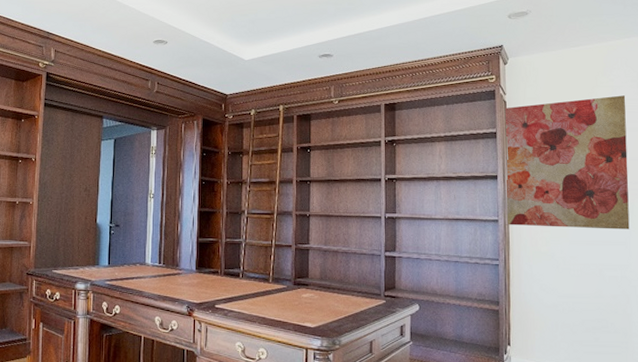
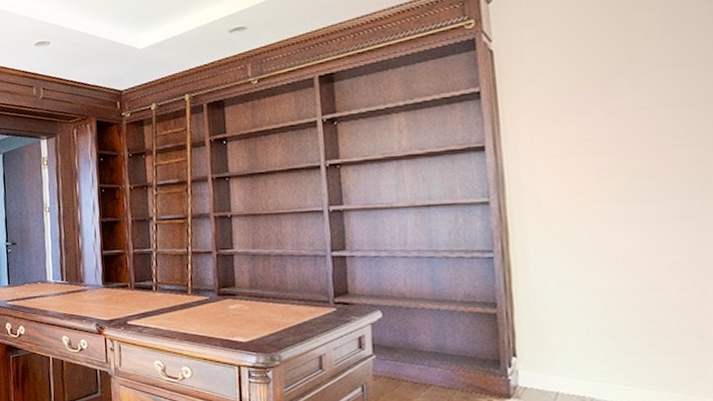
wall art: present [503,95,630,230] -> none [489,17,703,208]

